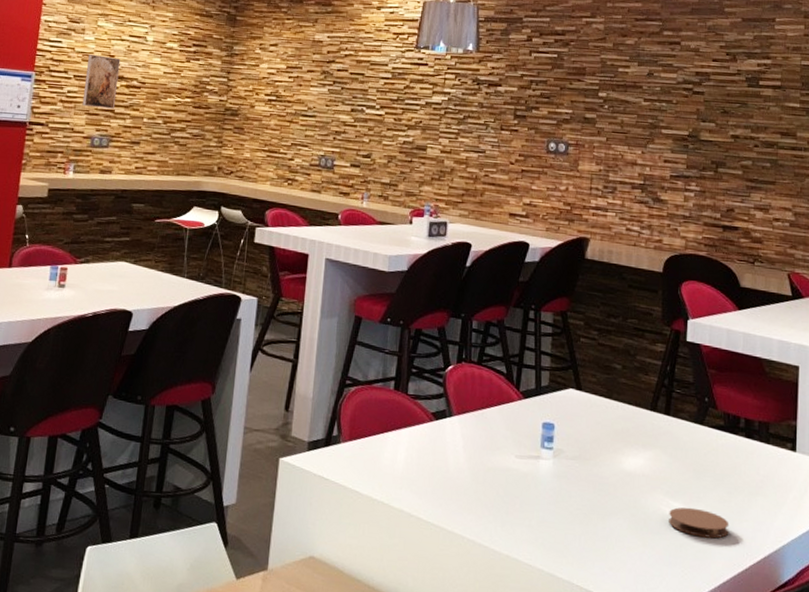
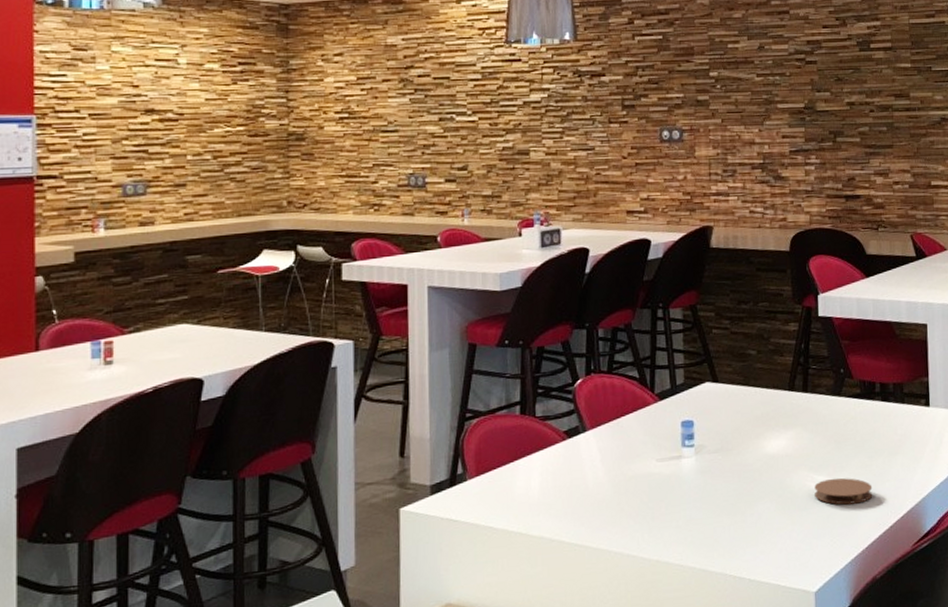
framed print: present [82,55,121,109] -> none [104,87,148,150]

